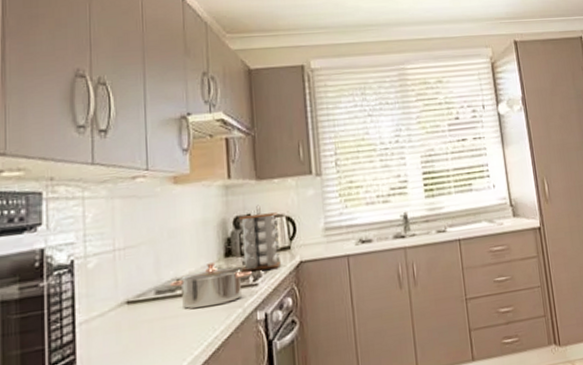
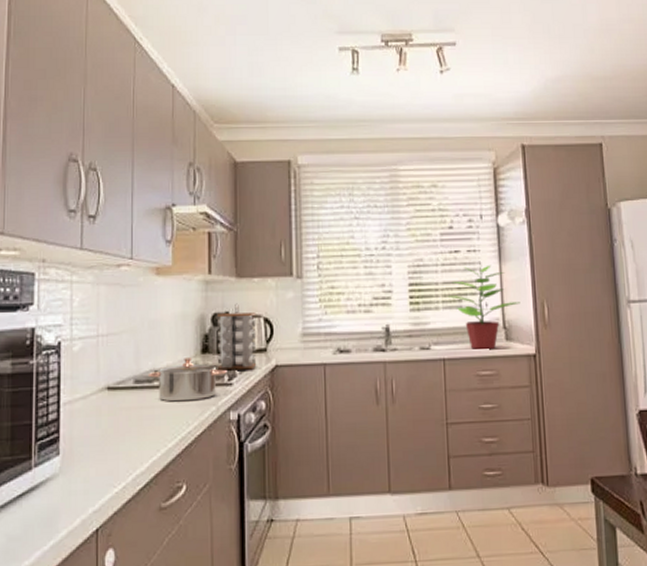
potted plant: none [458,149,524,228] -> present [447,263,520,350]

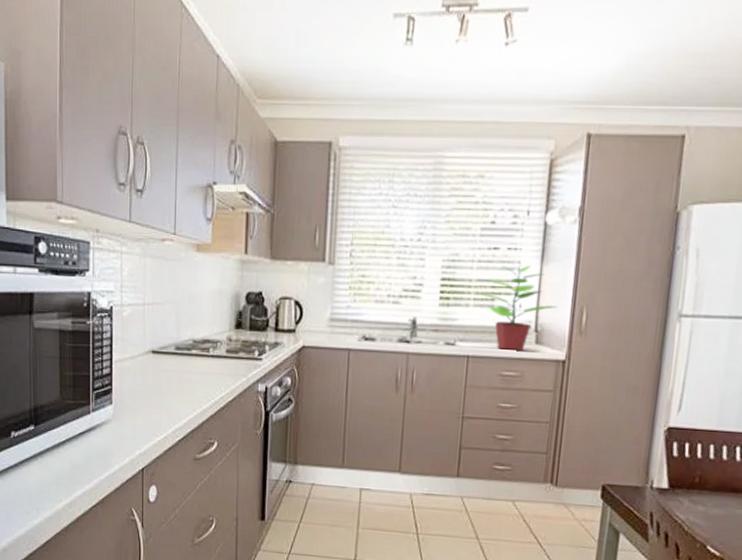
cooking pot: present [147,358,227,402] -> none [187,331,258,371]
spice rack: present [216,303,257,372] -> none [249,284,288,349]

